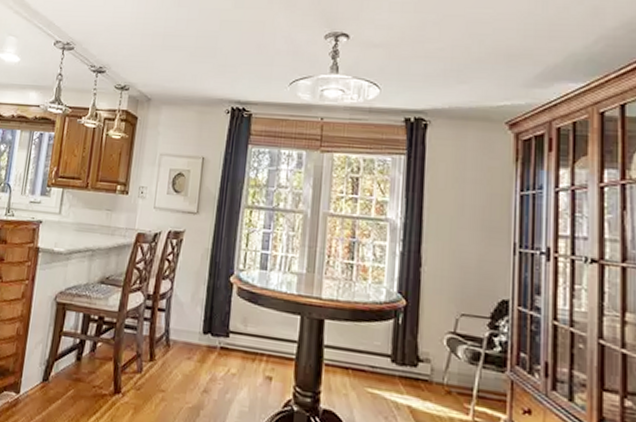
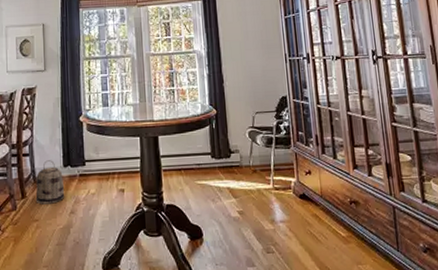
basket: none [165,321,201,376] -> present [35,160,65,205]

